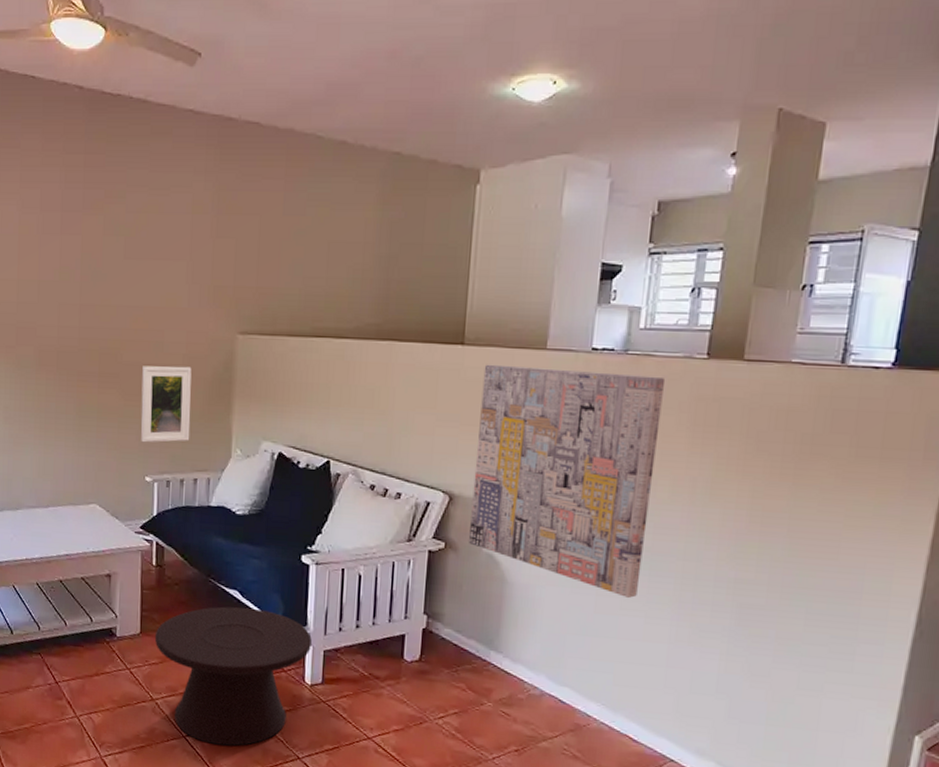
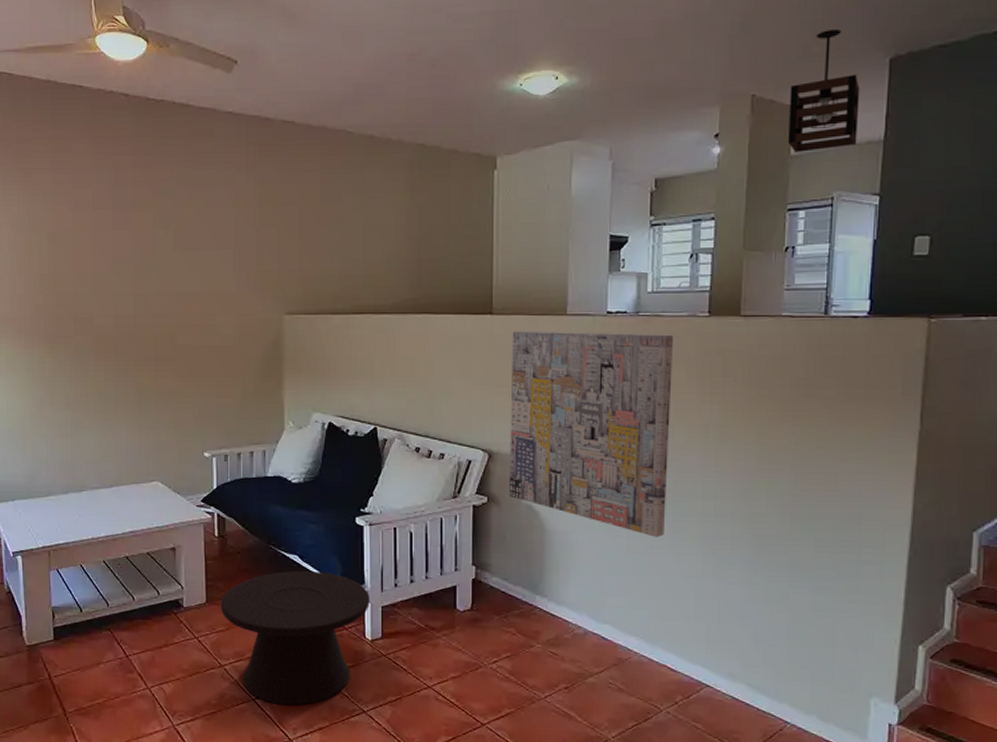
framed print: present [140,366,192,443] -> none [196,347,245,421]
pendant light: none [815,35,908,177] -> present [787,29,860,152]

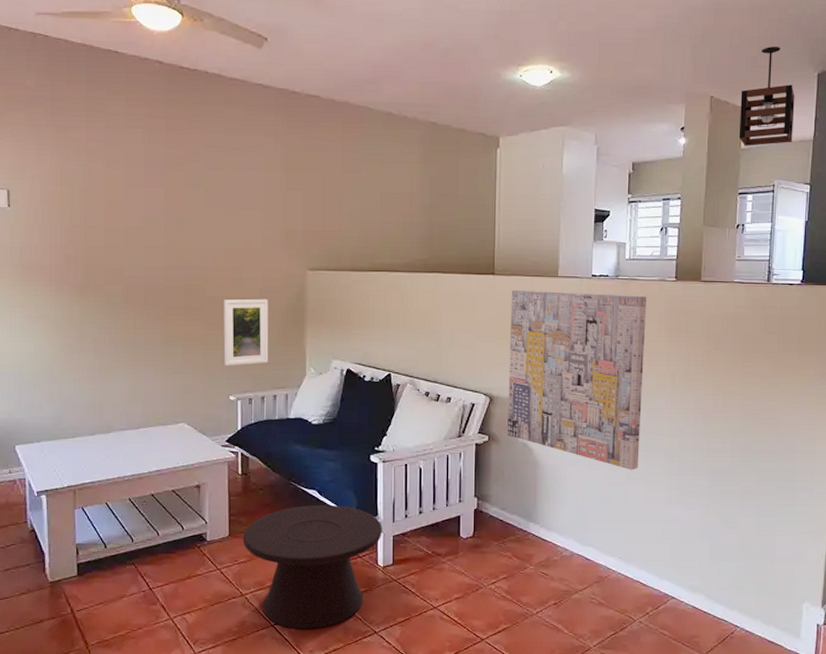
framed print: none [196,347,245,421] -> present [223,299,269,366]

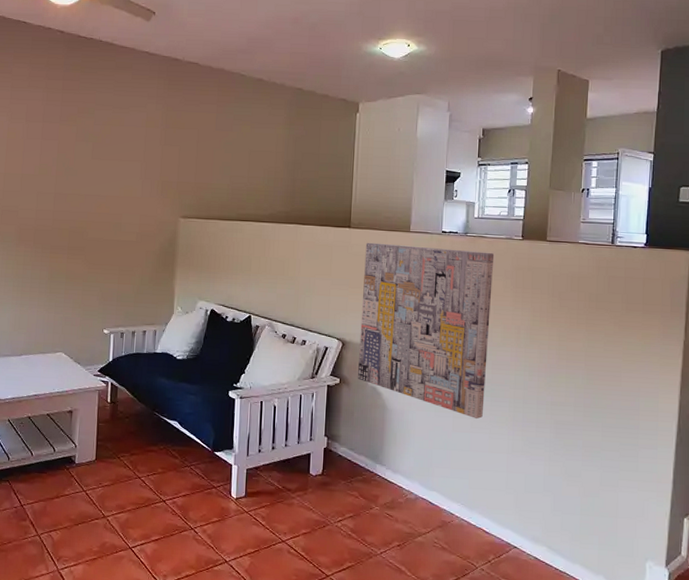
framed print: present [223,299,269,366] -> none [100,241,143,302]
side table: present [242,504,382,629] -> none [107,435,237,554]
pendant light: present [738,47,795,146] -> none [584,26,639,117]

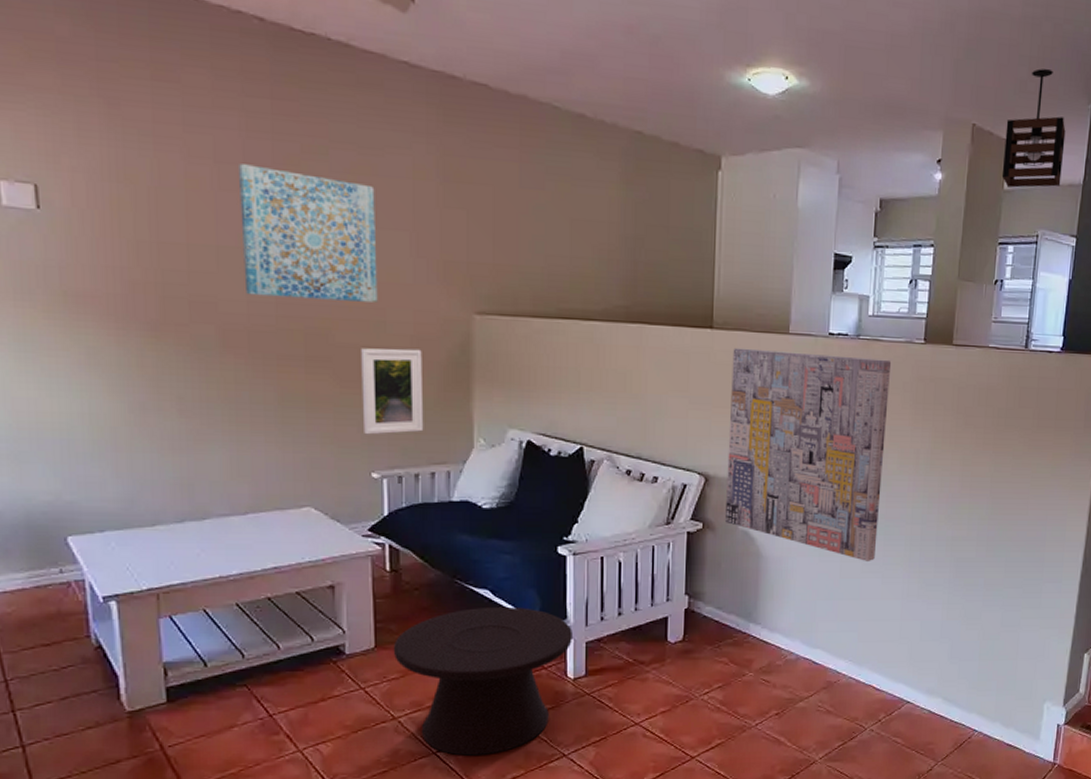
wall art: none [36,121,121,210] -> present [237,164,378,302]
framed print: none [100,241,143,302] -> present [361,348,424,435]
side table: none [107,435,237,554] -> present [393,606,572,756]
pendant light: none [584,26,639,117] -> present [1001,68,1066,188]

